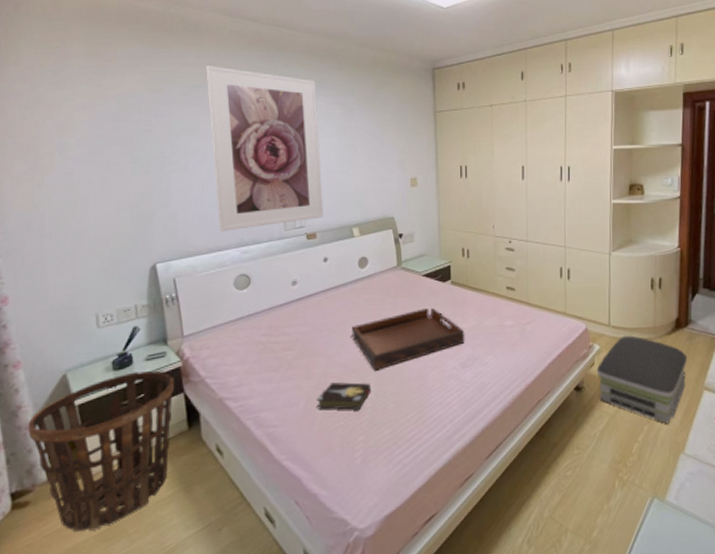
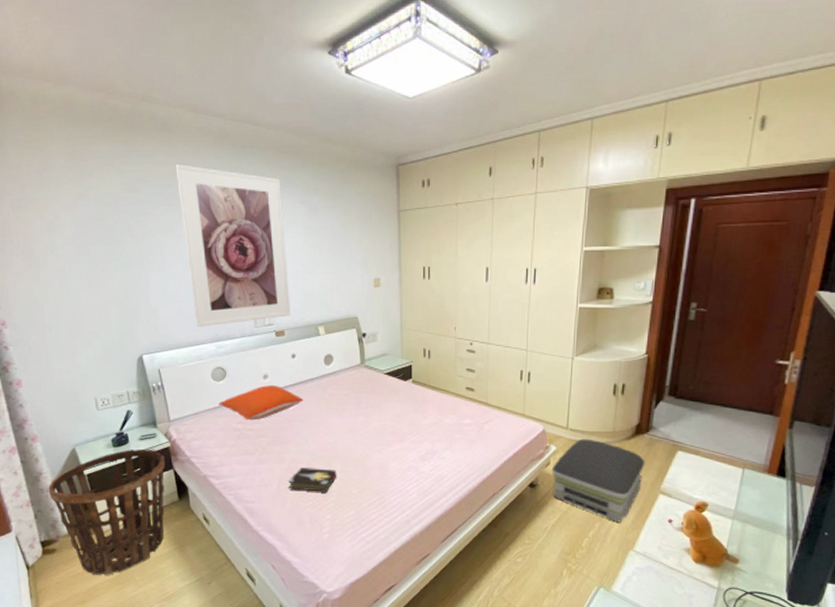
pillow: none [240,292,335,332] -> present [218,385,303,421]
serving tray: present [351,308,465,371] -> none [318,405,425,459]

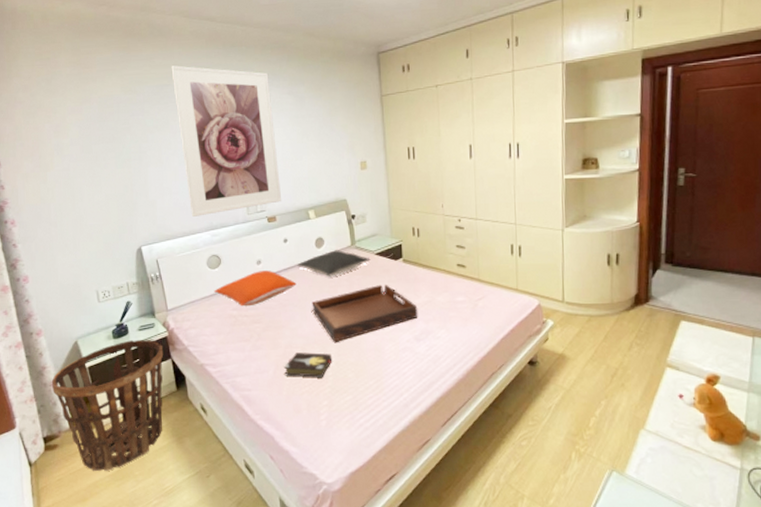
pillow: none [305,368,380,395] -> present [297,250,371,278]
serving tray: none [318,405,425,459] -> present [312,285,418,342]
air purifier: present [551,438,646,523] -> none [550,311,648,399]

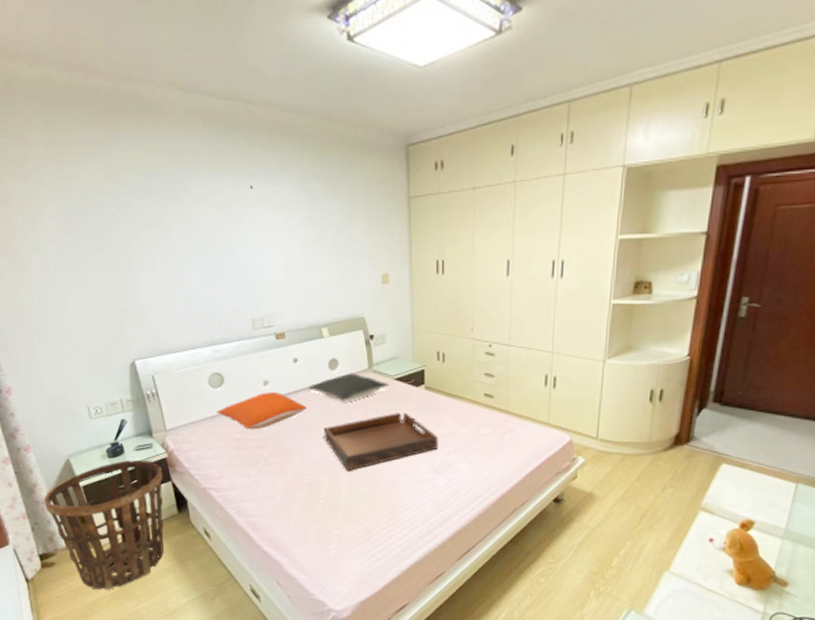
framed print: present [171,65,282,217] -> none [162,150,292,329]
hardback book: present [284,352,333,378] -> none [292,480,345,507]

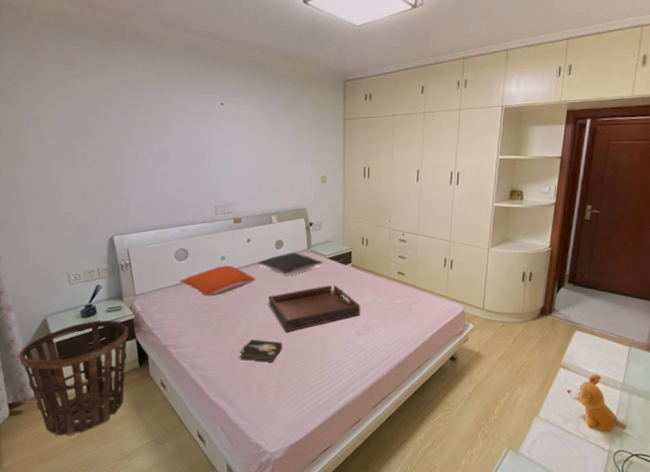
hardback book: none [292,480,345,507] -> present [239,339,283,363]

